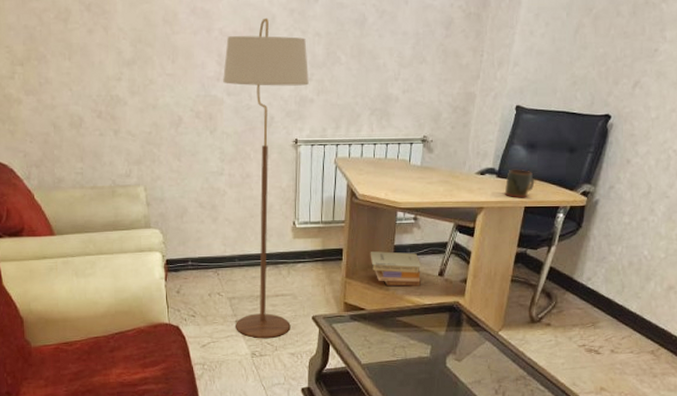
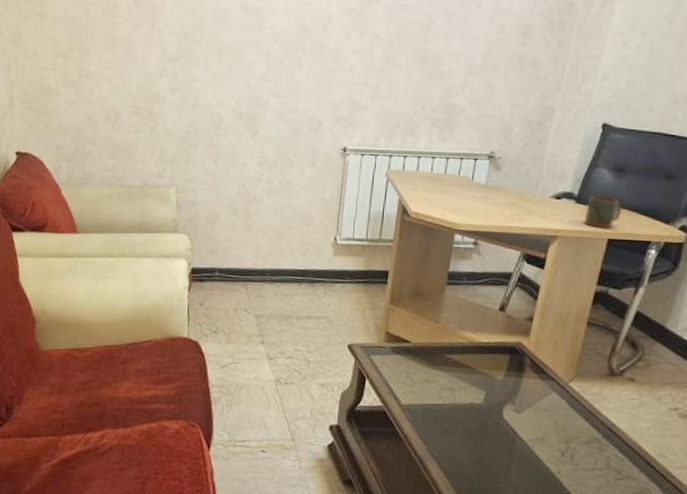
floor lamp: present [223,17,309,339] -> none [261,17,364,365]
books: present [370,251,422,287] -> none [419,277,480,321]

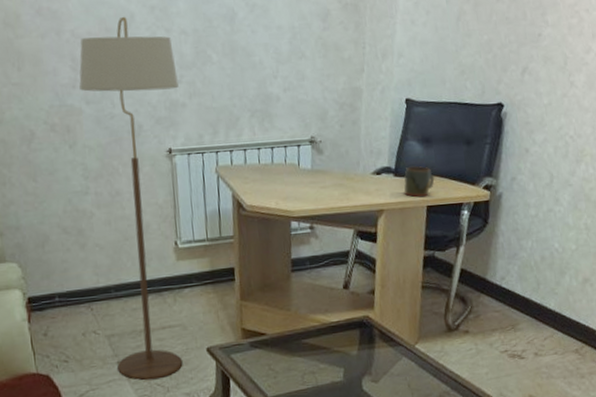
floor lamp: none [261,17,364,365] -> present [79,16,183,380]

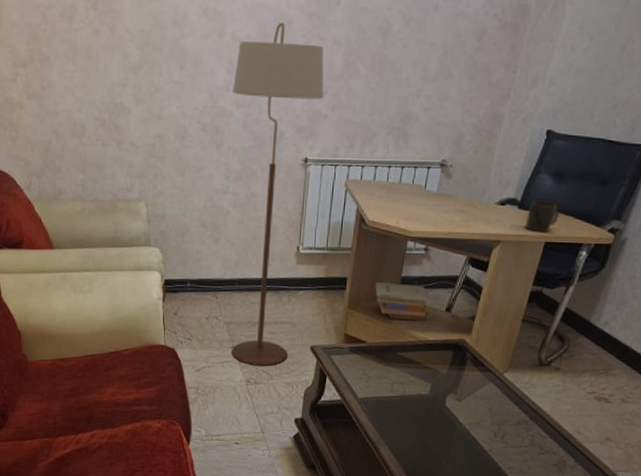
books: none [265,266,325,306] -> present [375,282,429,321]

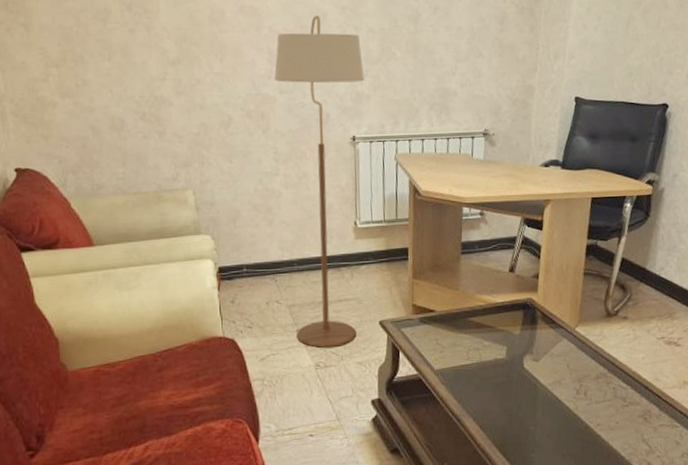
books: present [375,282,429,321] -> none [436,249,492,286]
mug: present [524,200,560,233] -> none [570,160,600,189]

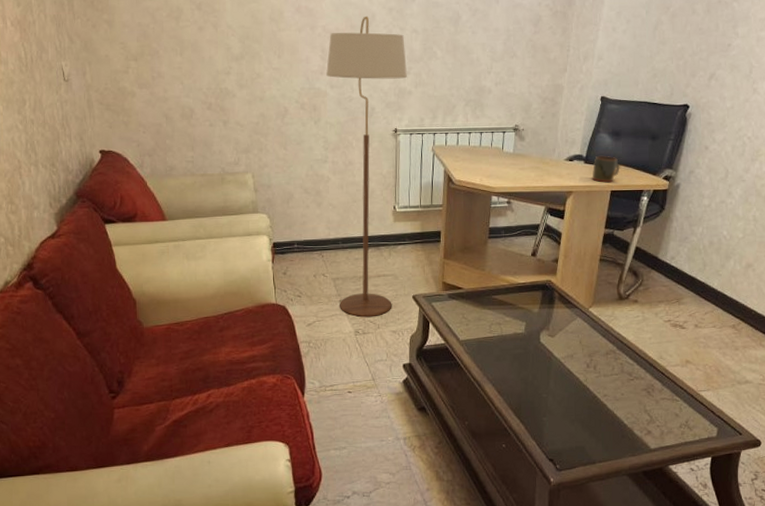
mug: none [570,160,600,189] -> present [592,155,620,183]

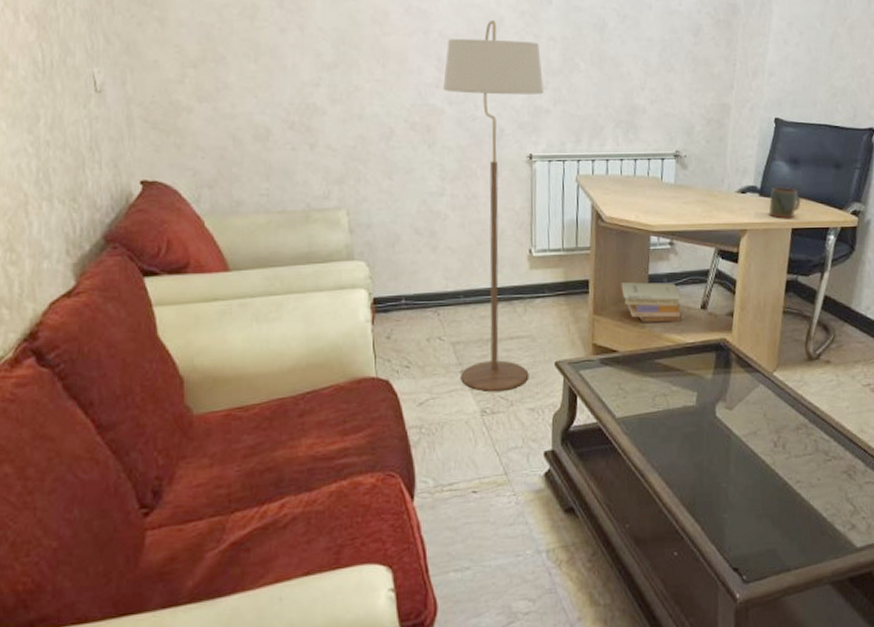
books: none [466,233,515,267] -> present [621,282,681,324]

